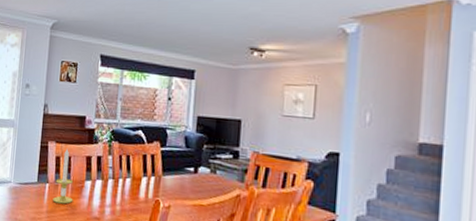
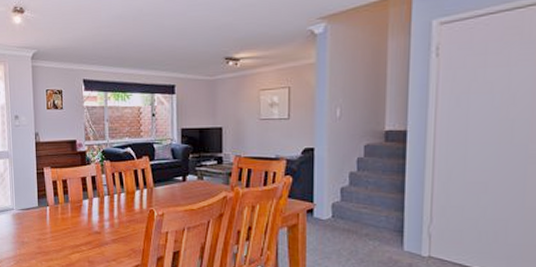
candle: present [52,148,74,204] -> none [54,172,74,224]

